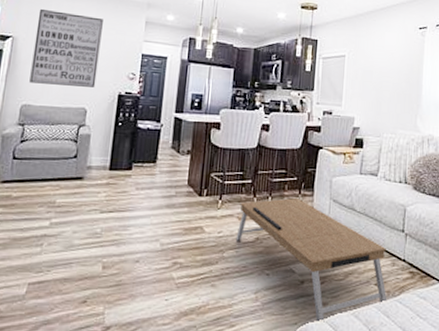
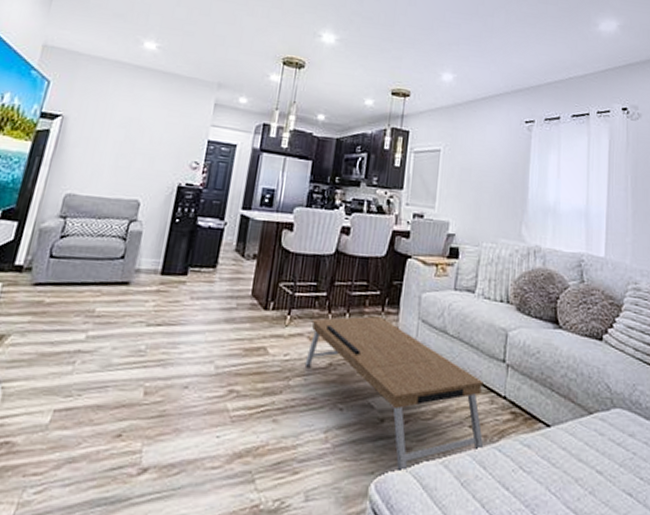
wall art: present [29,8,103,87] -> none [77,85,167,177]

